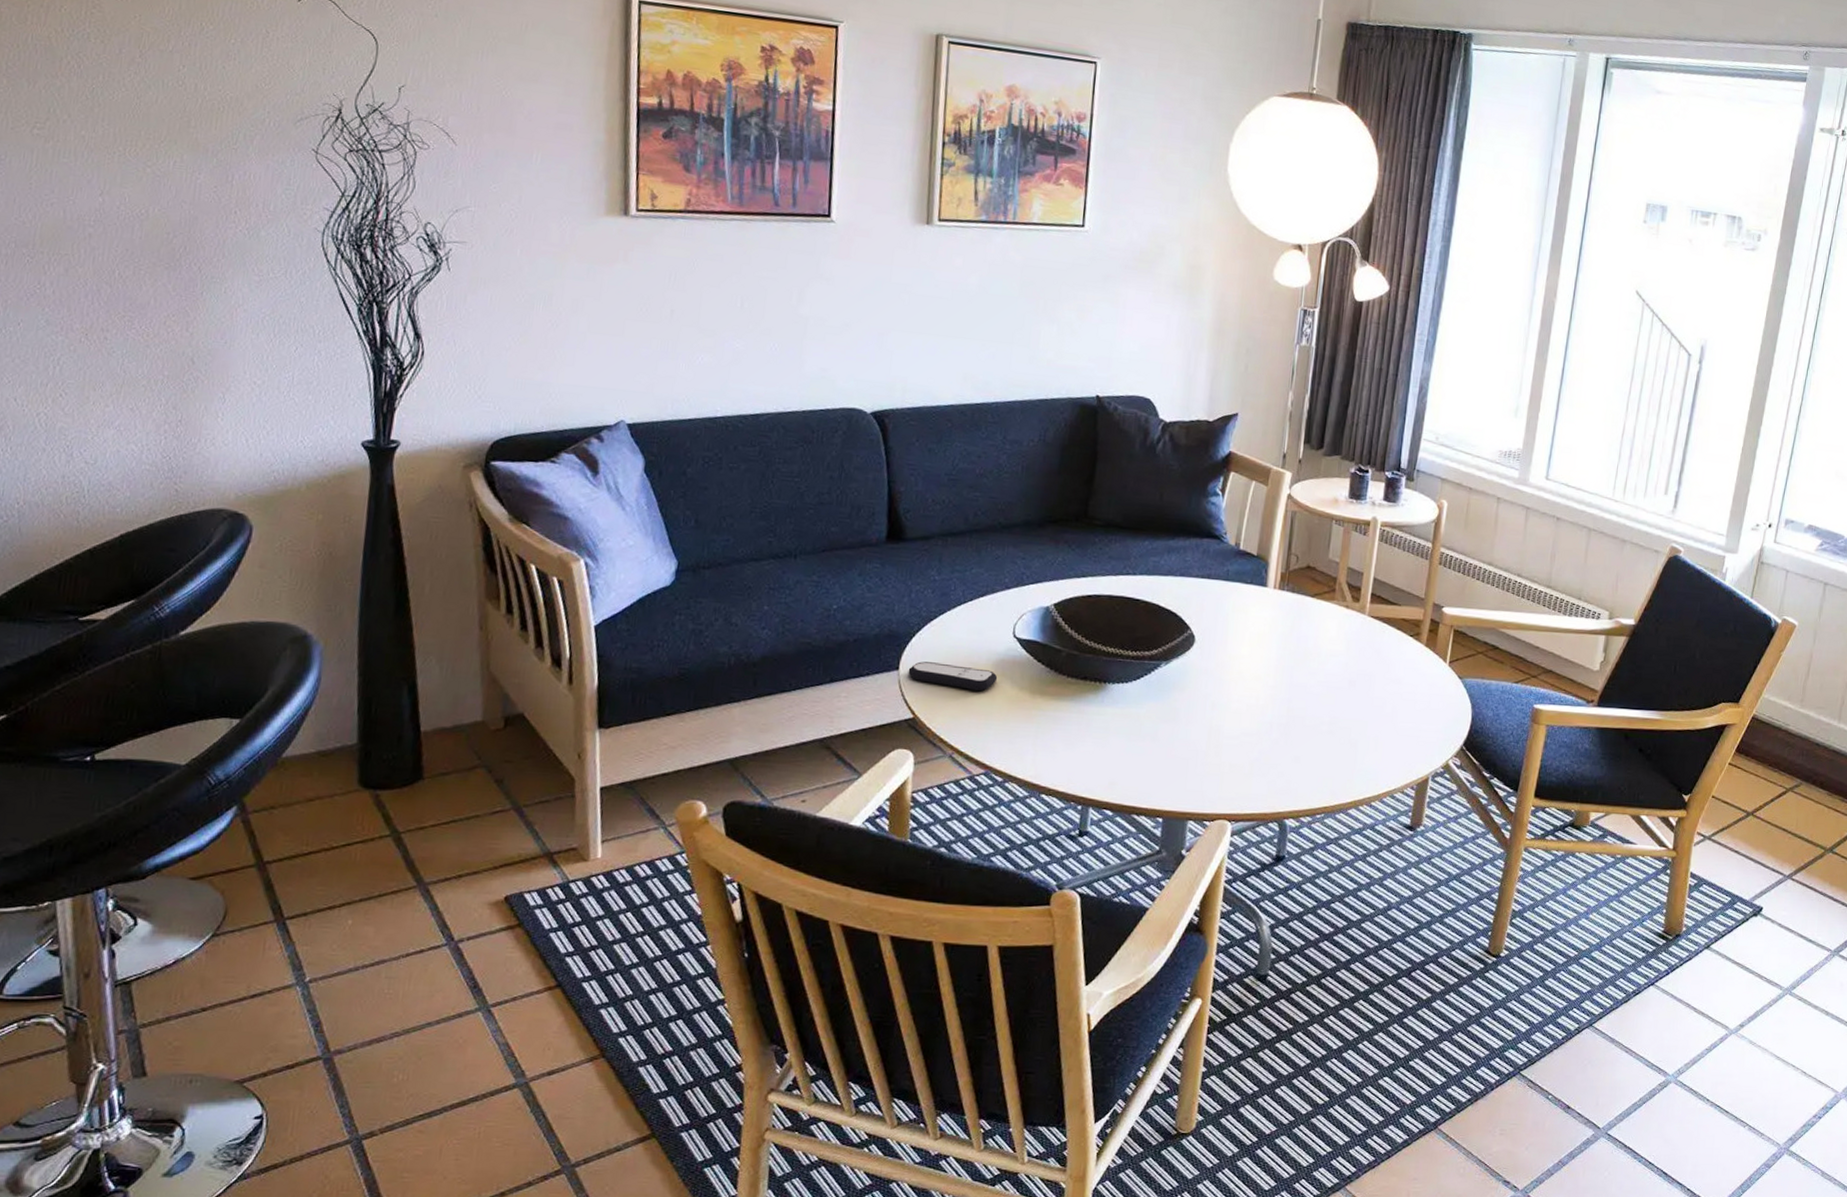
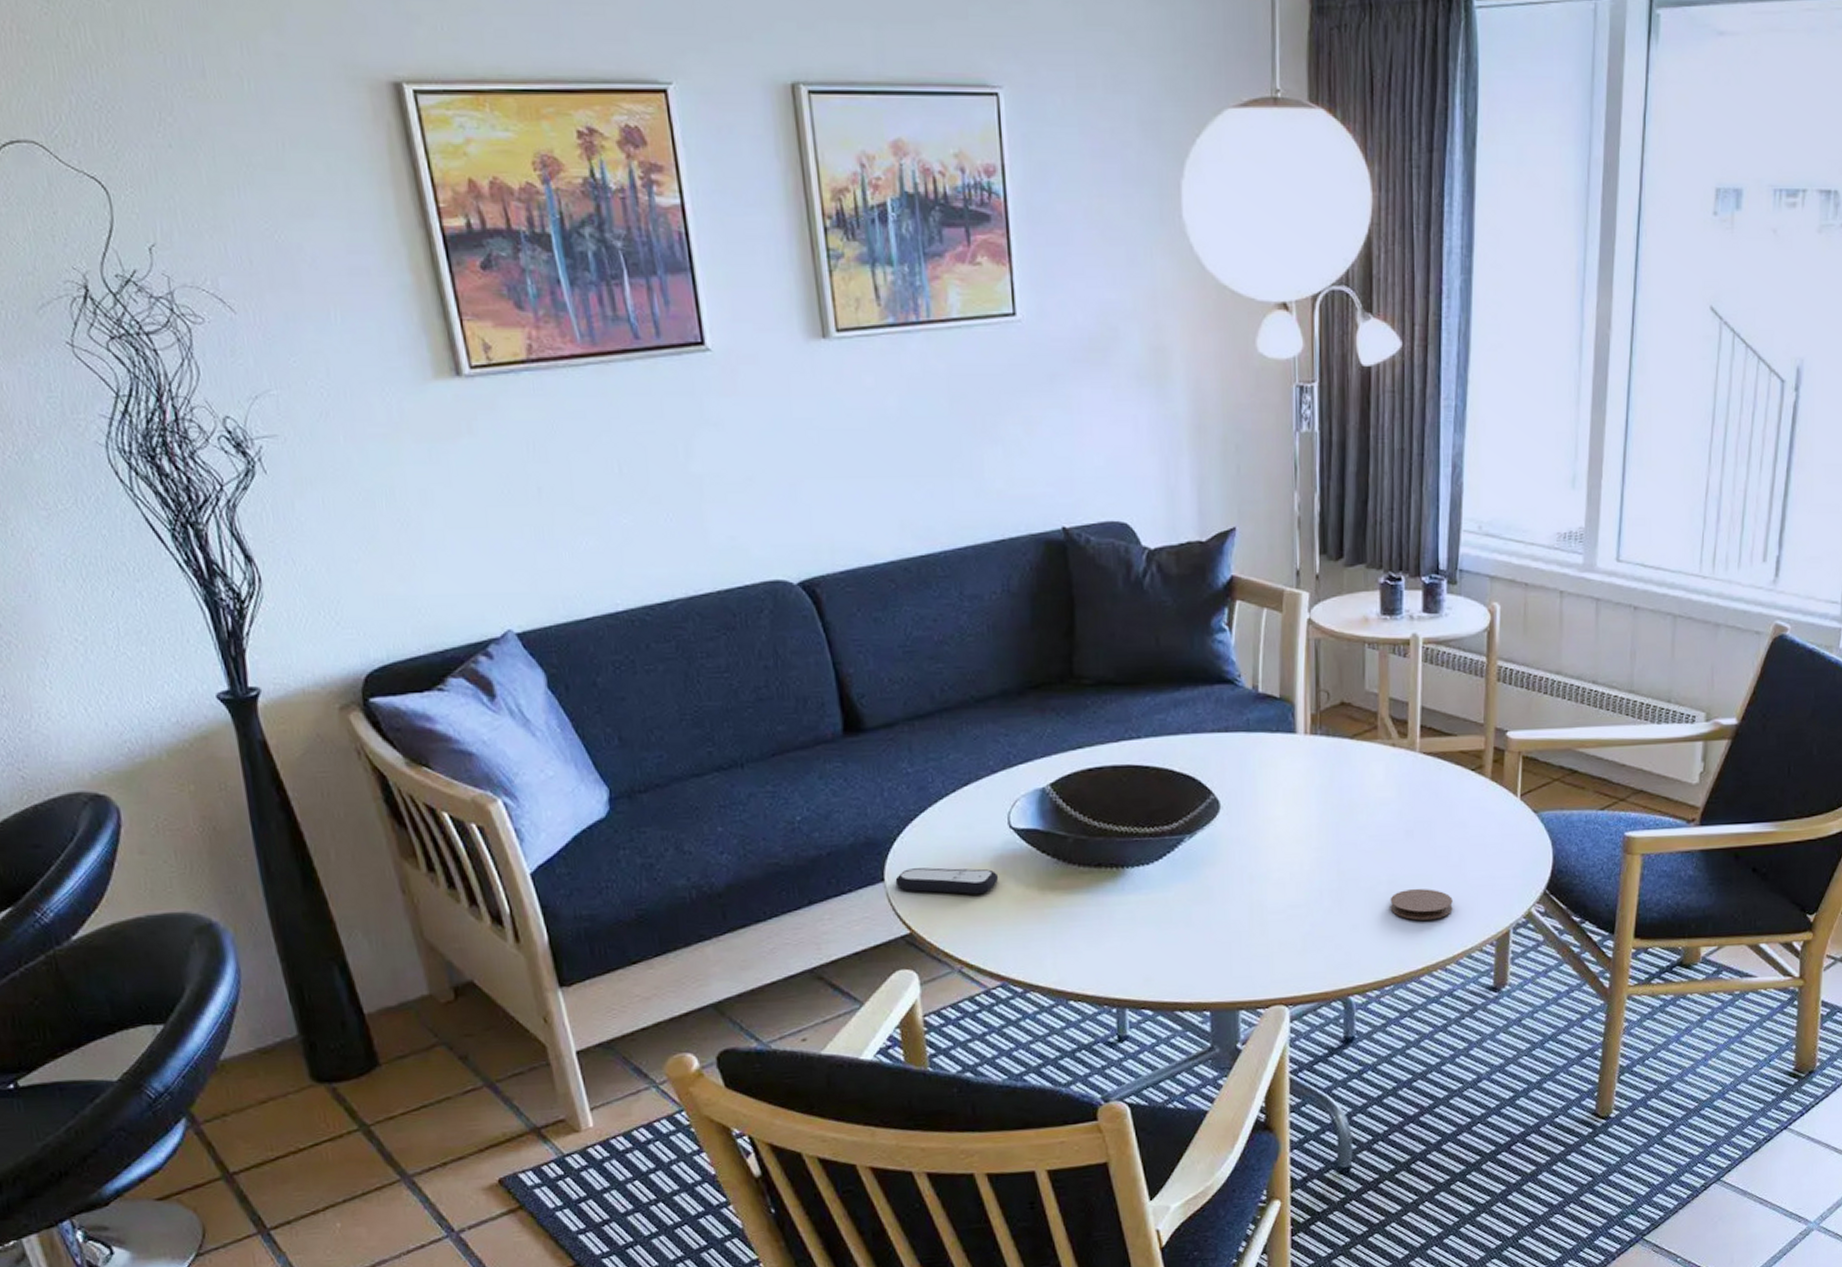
coaster: none [1328,731,1383,761] -> present [1390,889,1453,920]

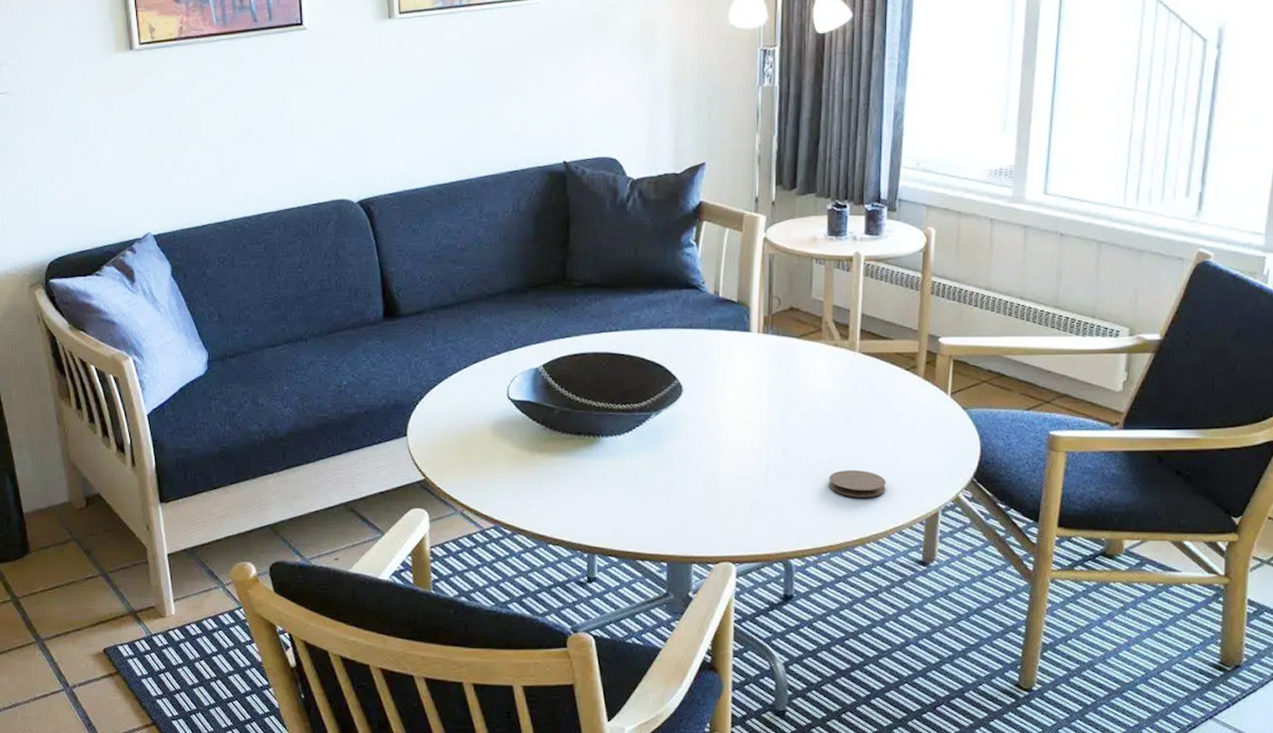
remote control: present [895,867,999,894] -> none [415,427,497,451]

